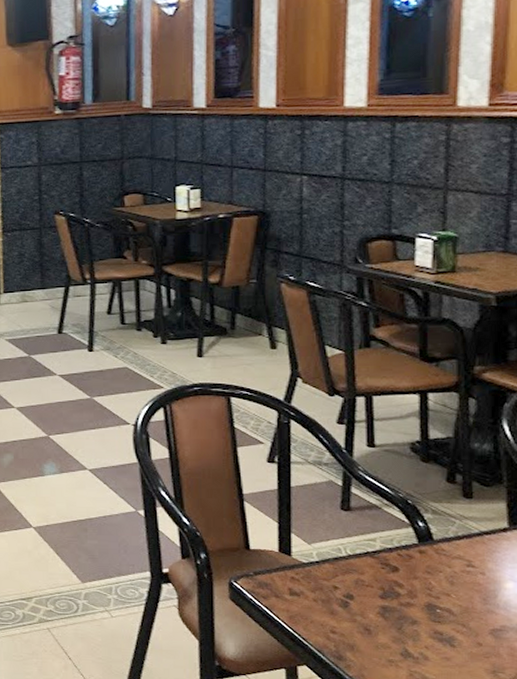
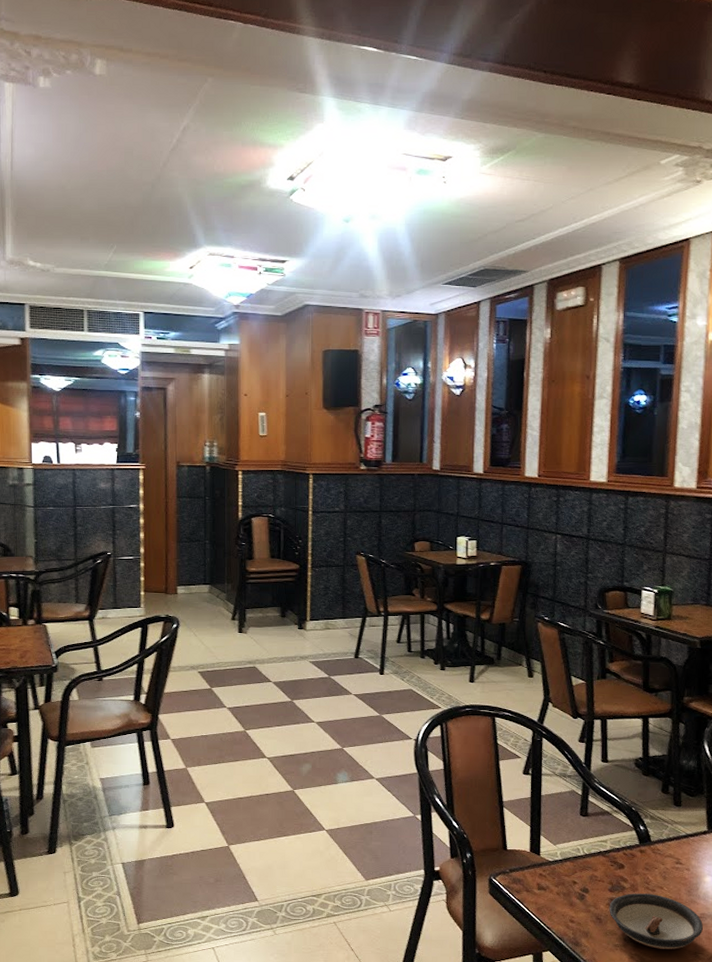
saucer: none [380,601,503,667] -> present [609,893,703,949]

